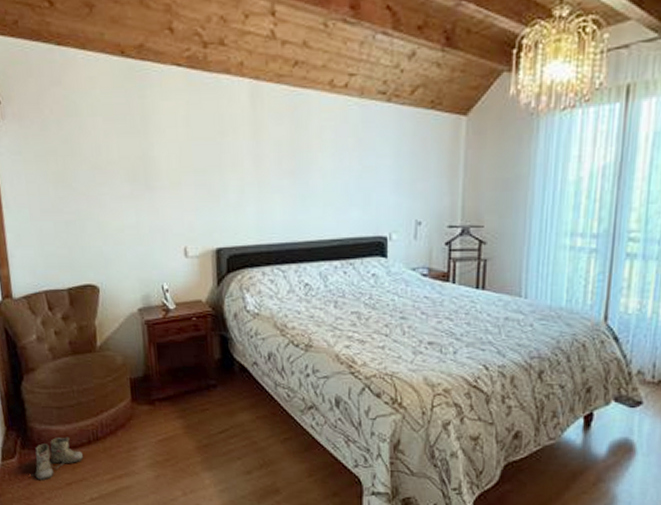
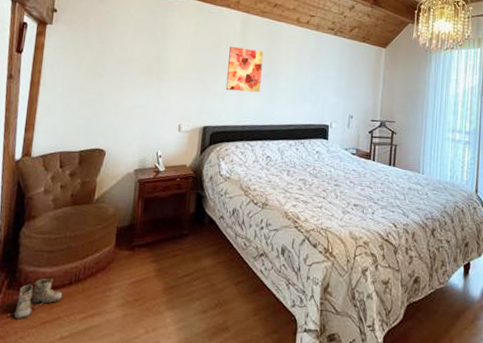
wall art: none [237,132,287,197] -> present [225,46,263,93]

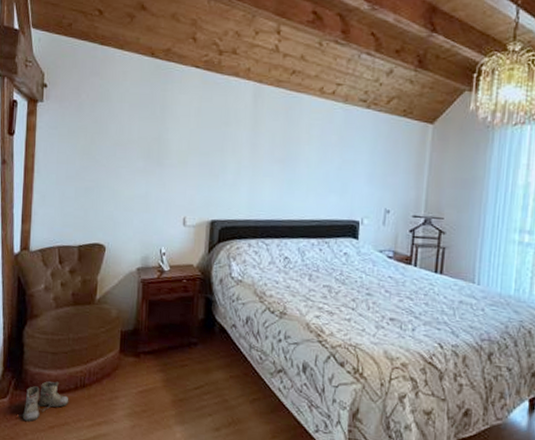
wall art: present [225,46,263,93] -> none [235,124,279,181]

